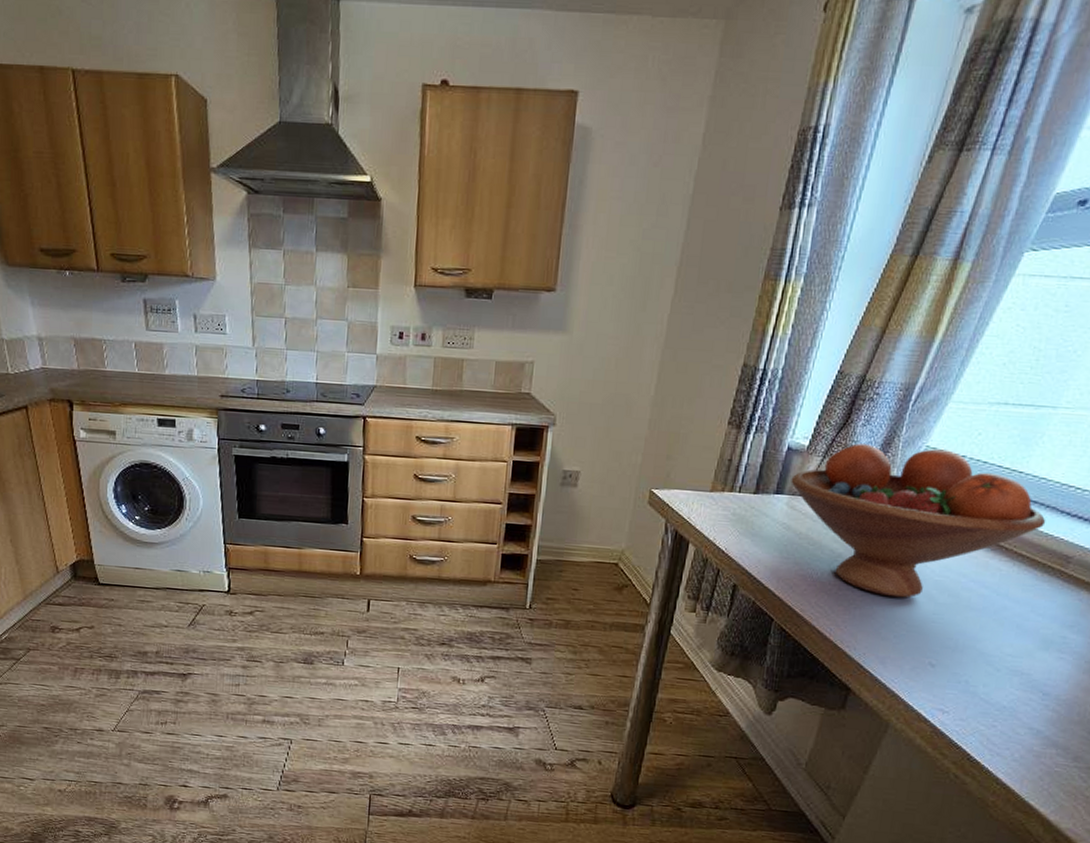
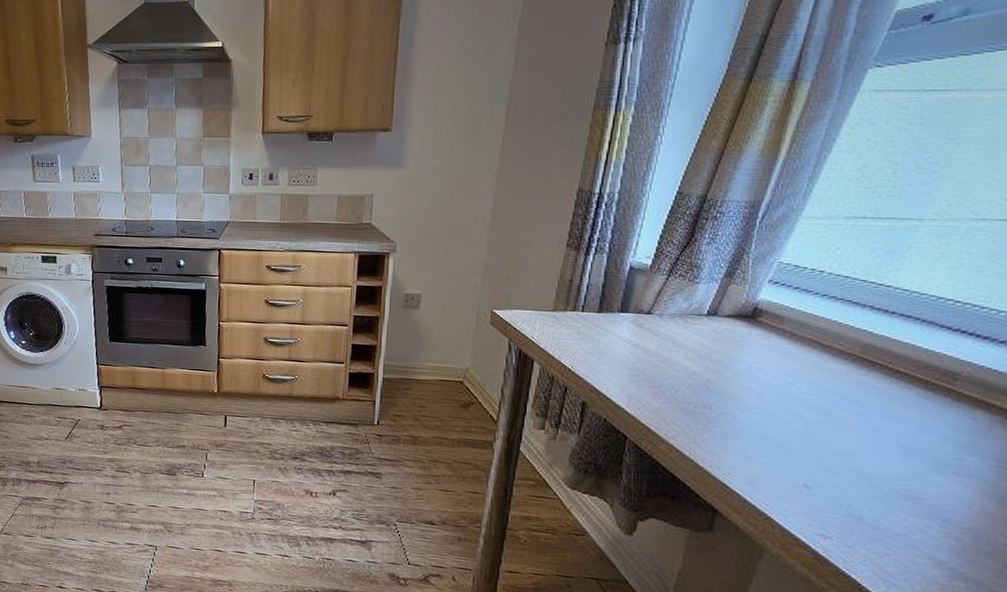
fruit bowl: present [791,443,1046,598] -> none [635,261,924,417]

